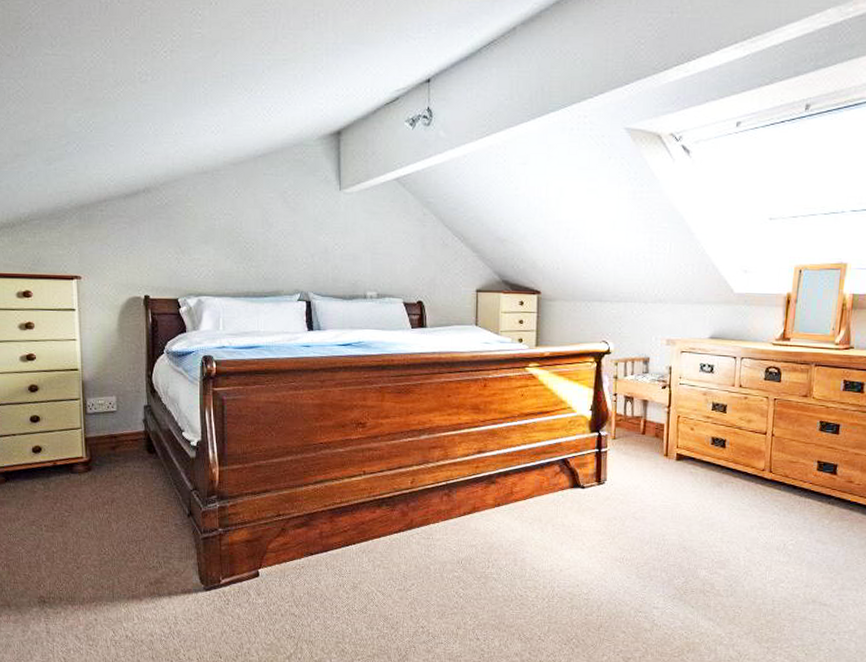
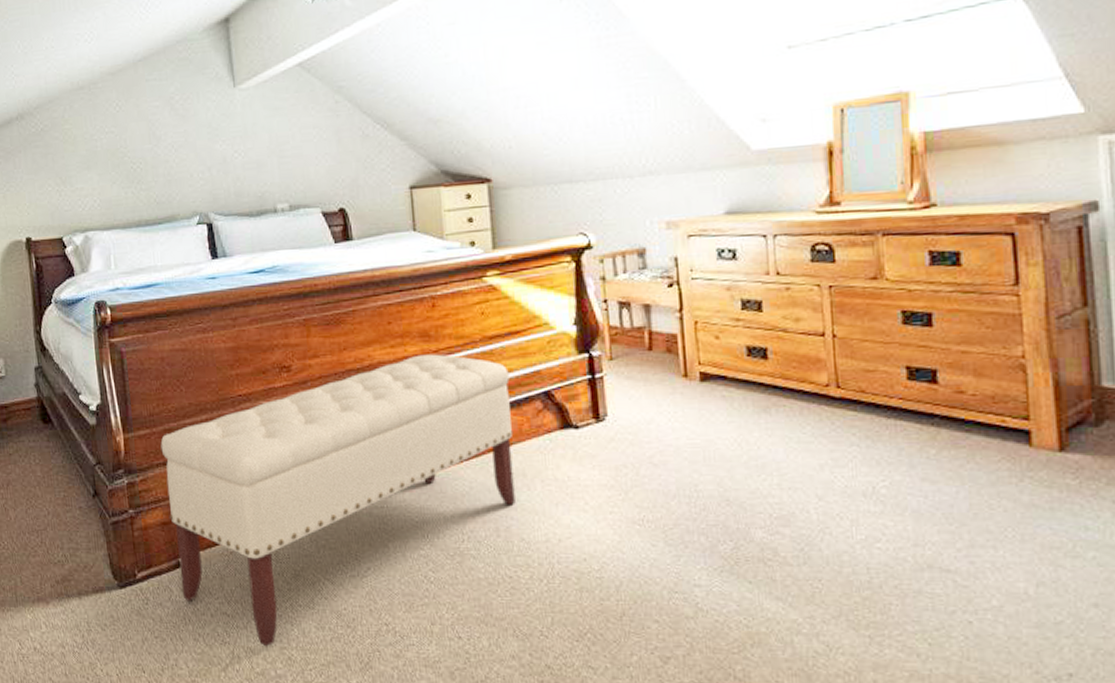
bench: none [250,423,537,641] -> present [160,354,516,647]

